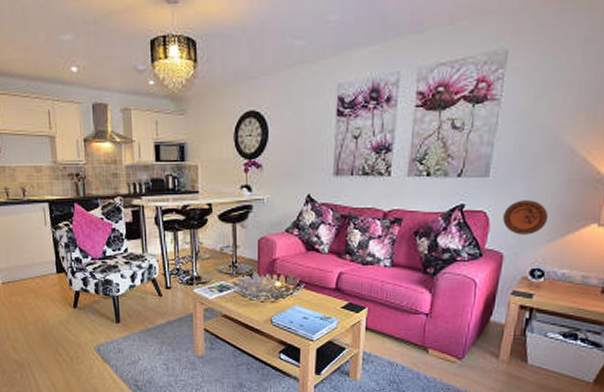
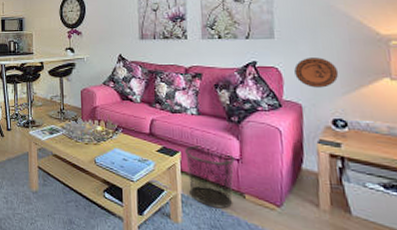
waste bin: none [372,300,424,364] -> present [185,145,235,209]

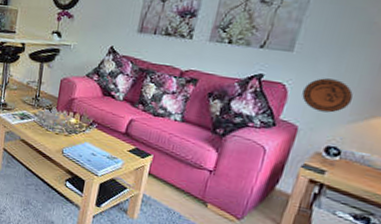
waste bin: present [185,145,235,209] -> none [152,151,208,213]

